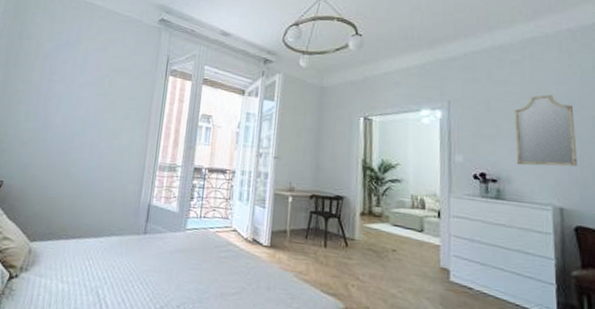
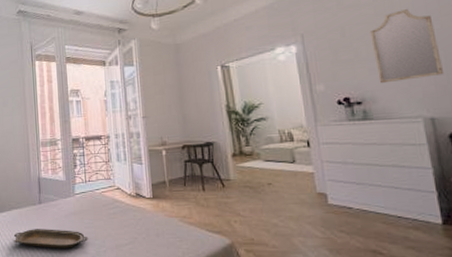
serving tray: none [106,261,193,290] -> present [13,229,89,248]

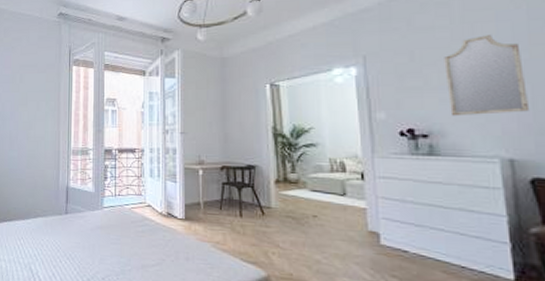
serving tray: present [13,229,89,248] -> none [36,239,114,263]

